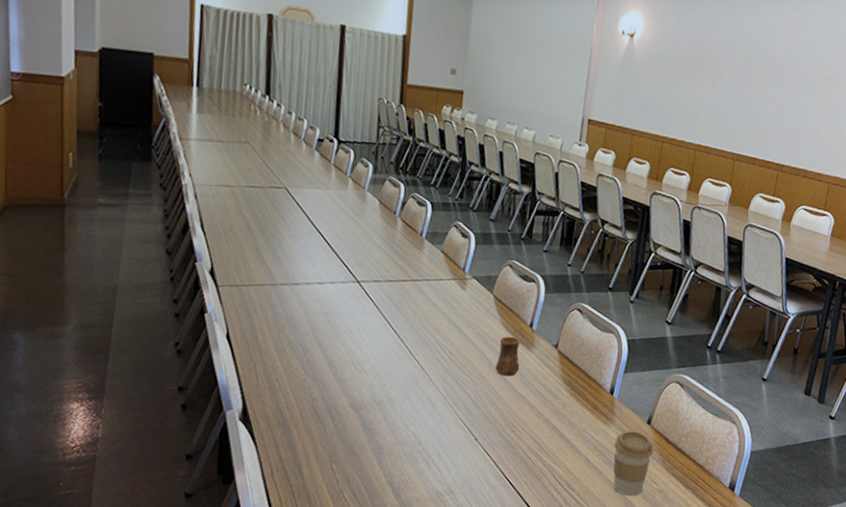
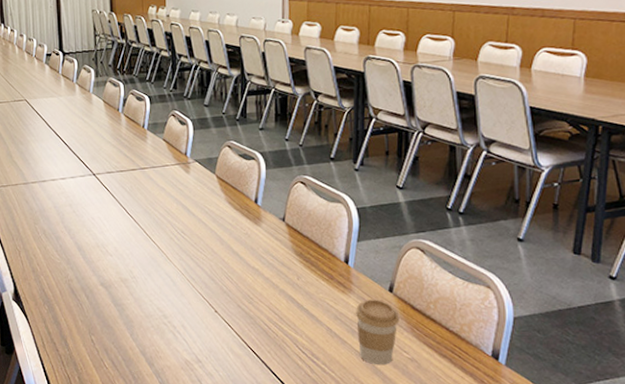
cup: present [495,336,520,377] -> none [226,213,249,251]

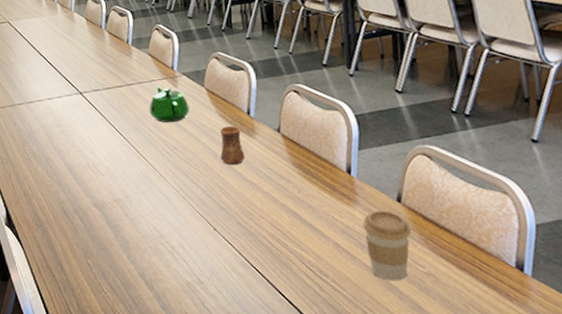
teapot: none [160,171,200,208] -> present [149,86,190,123]
cup: none [226,213,249,251] -> present [220,125,245,165]

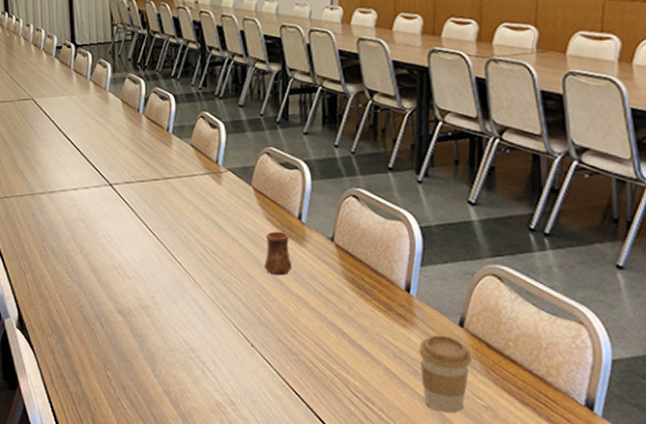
teapot: present [149,86,190,123] -> none [187,182,233,224]

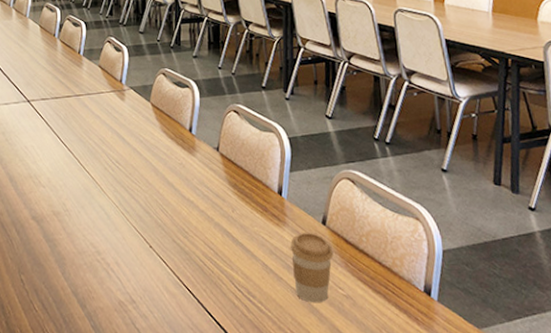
cup: present [264,231,291,276] -> none [161,142,184,182]

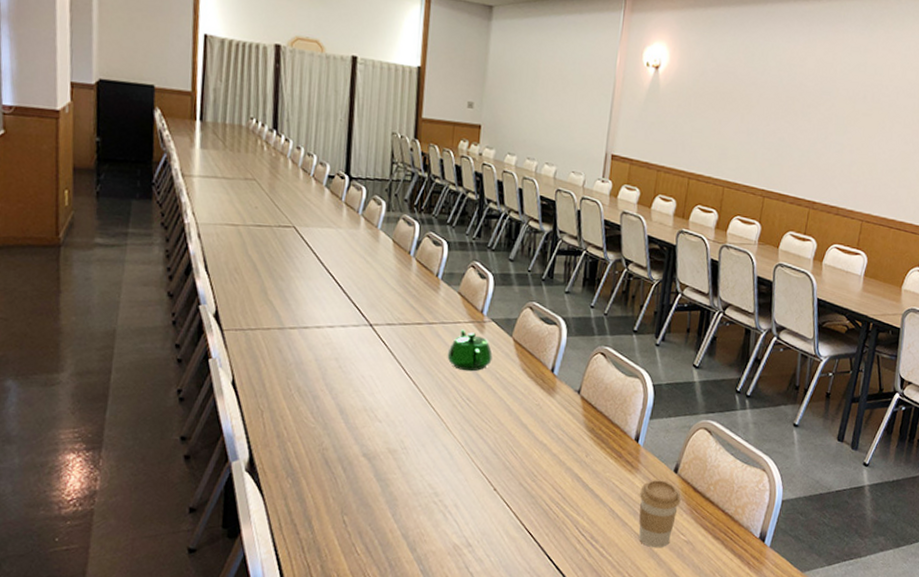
teapot: none [95,99,135,137] -> present [447,329,493,372]

